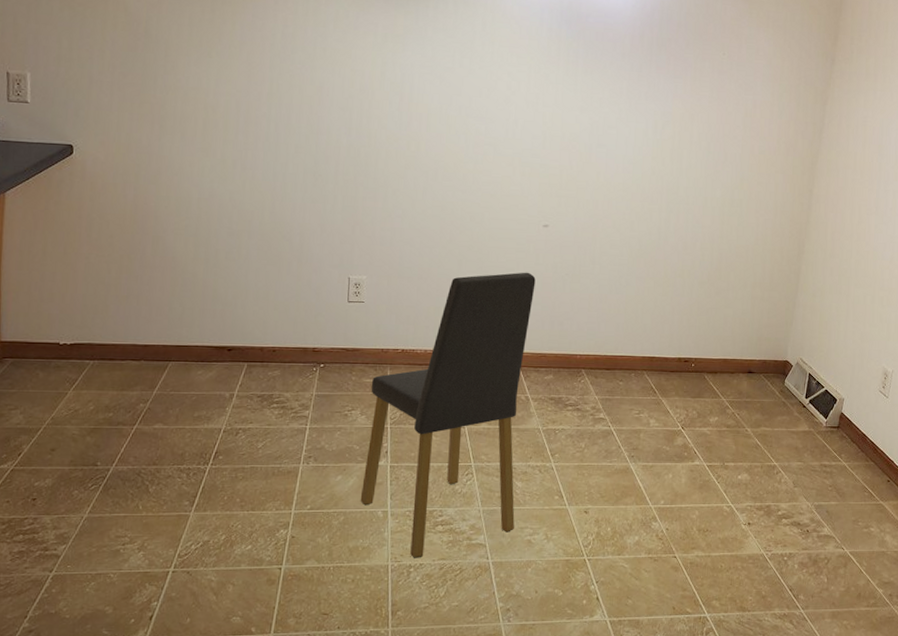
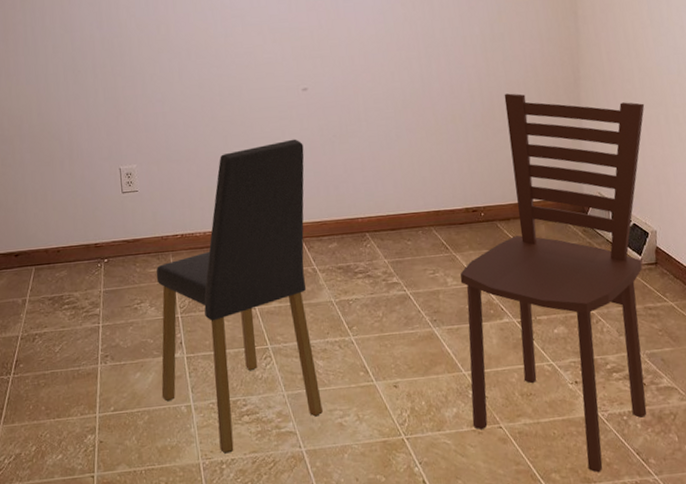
dining chair: none [650,257,856,602] -> present [460,93,647,472]

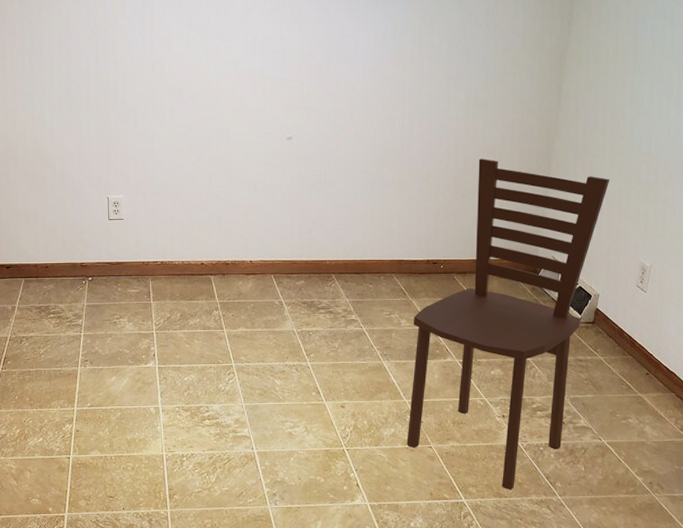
dining chair: present [156,139,323,454] -> none [133,184,283,449]

